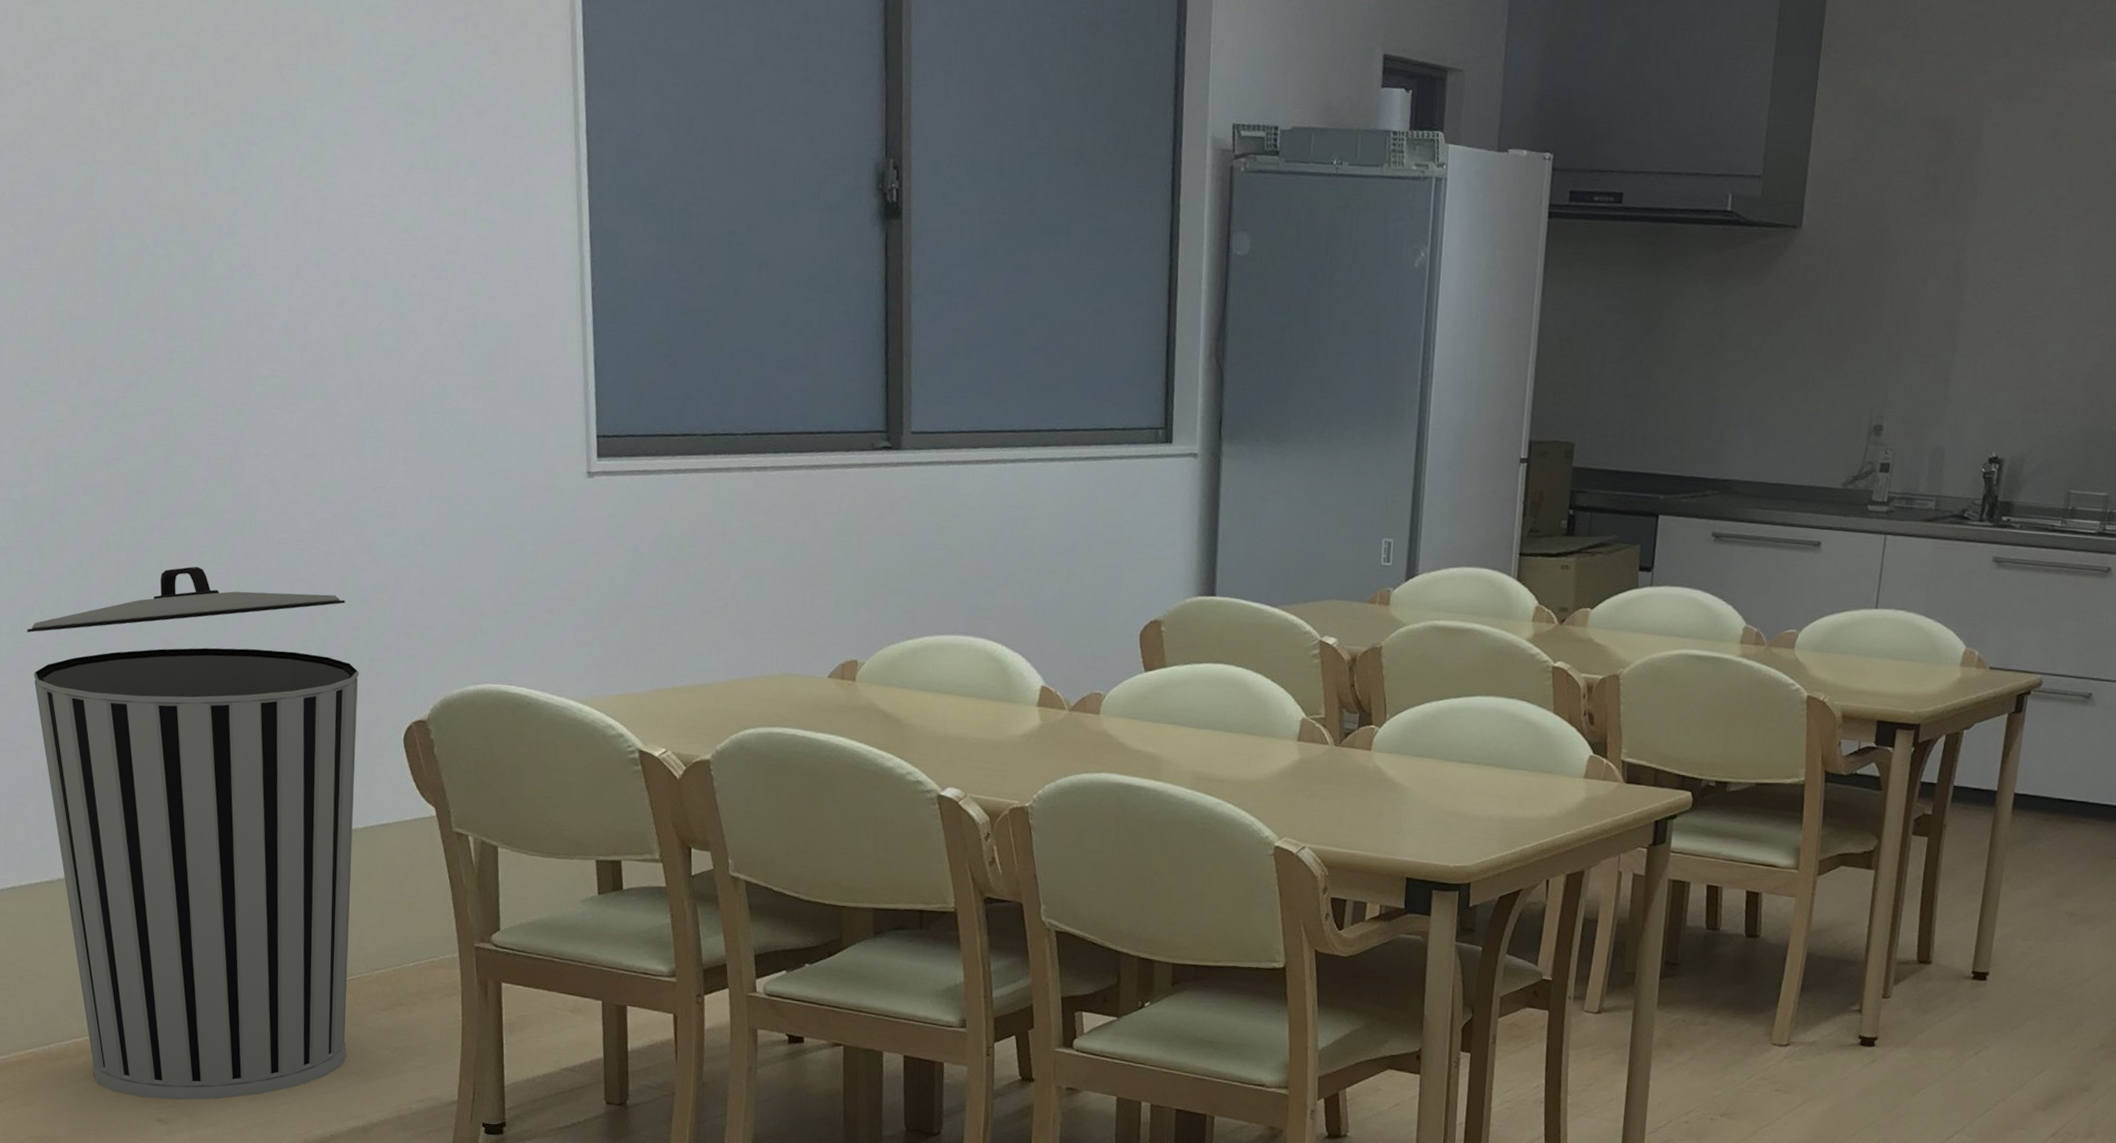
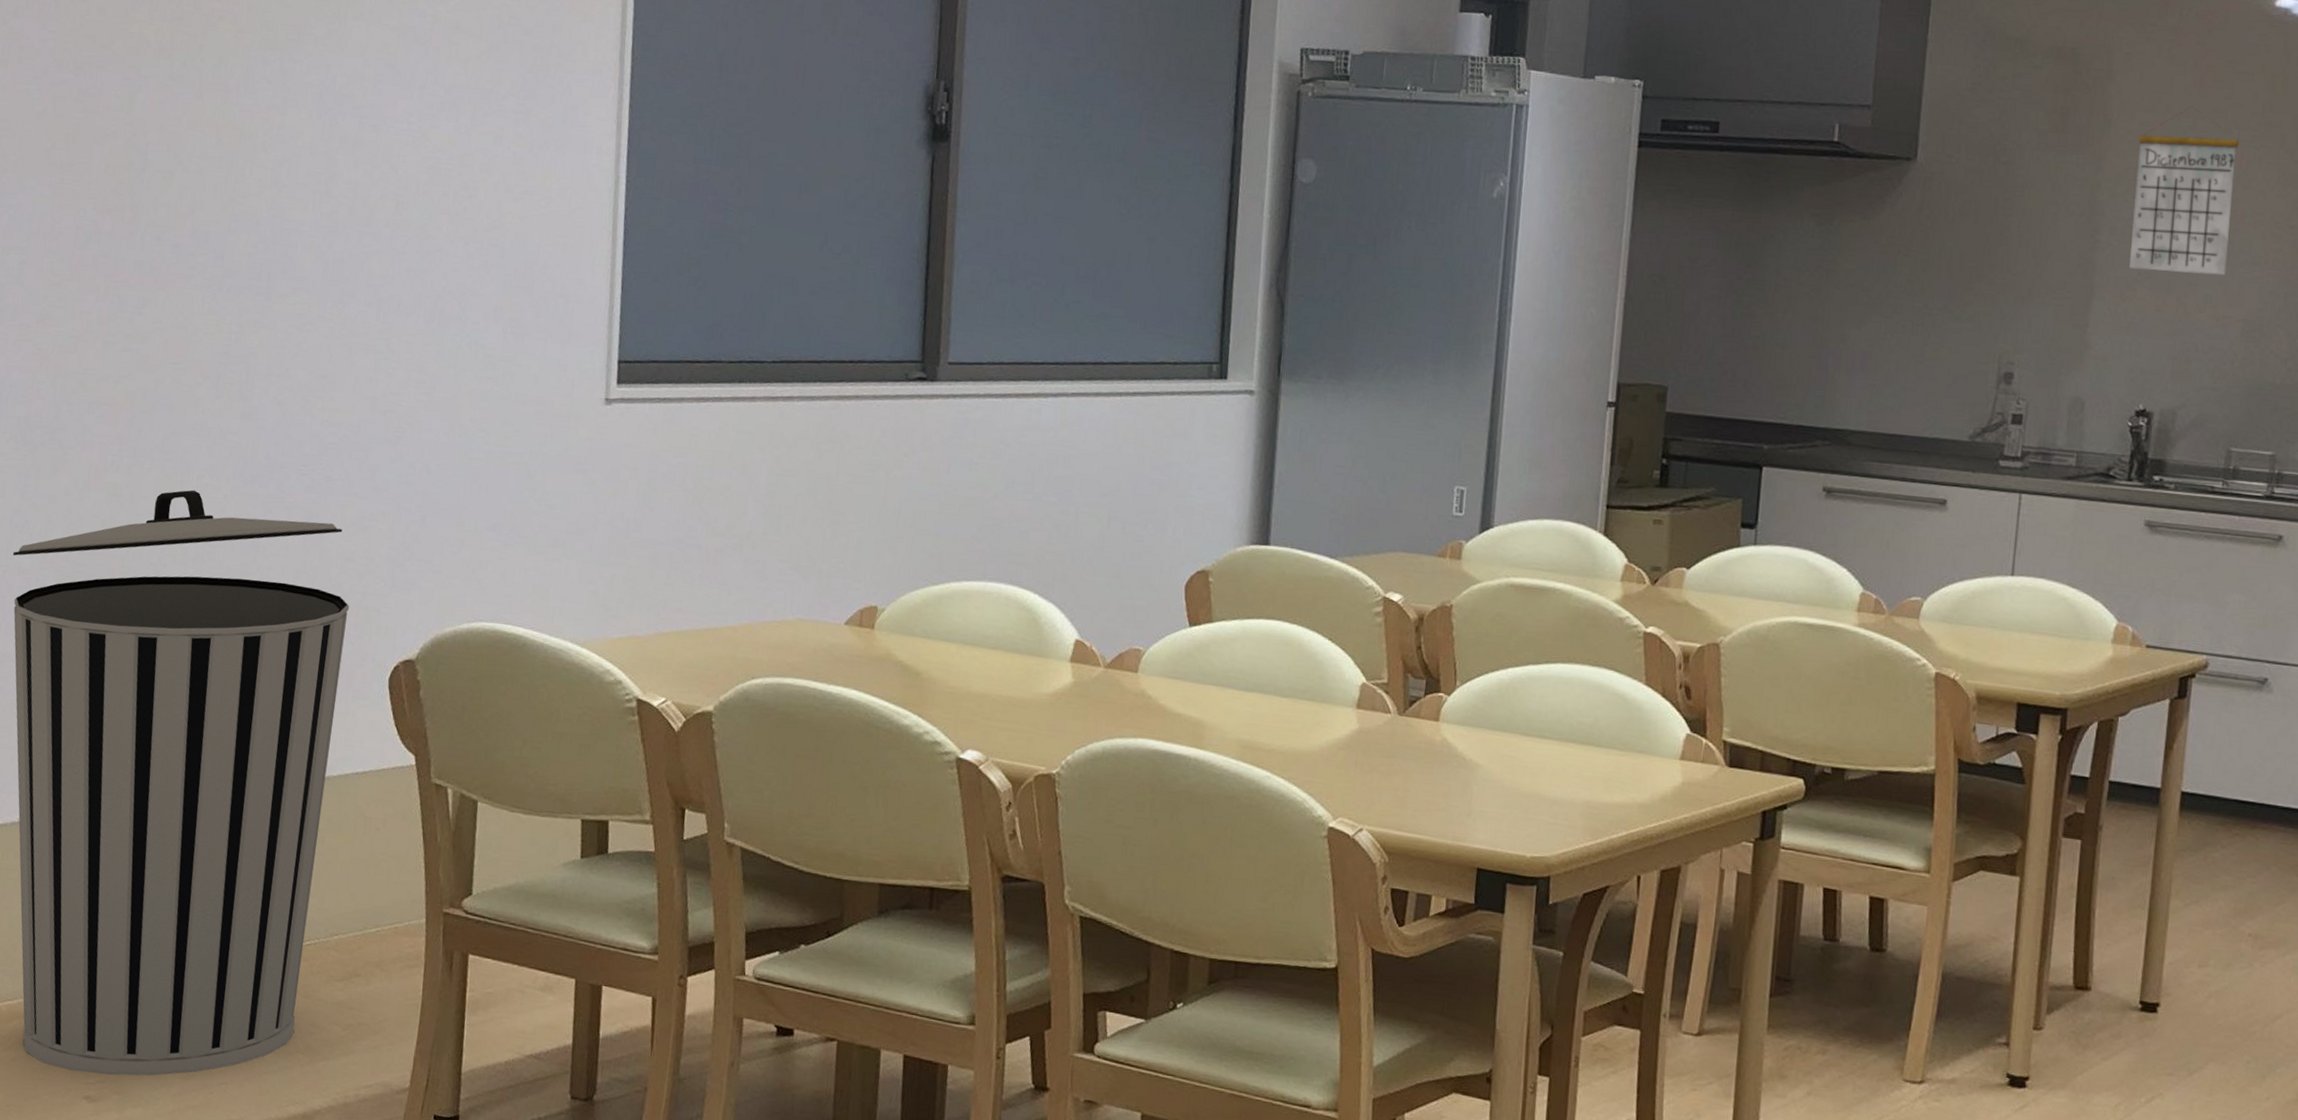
calendar: none [1988,174,2091,333] -> present [2129,106,2239,276]

